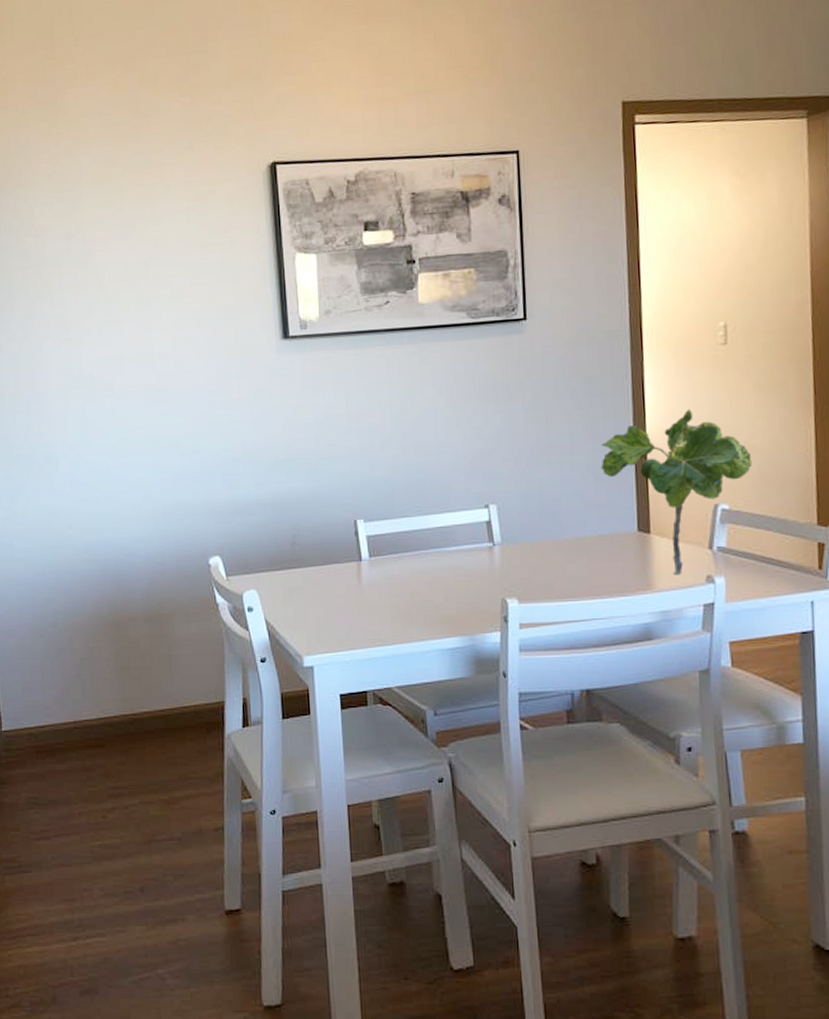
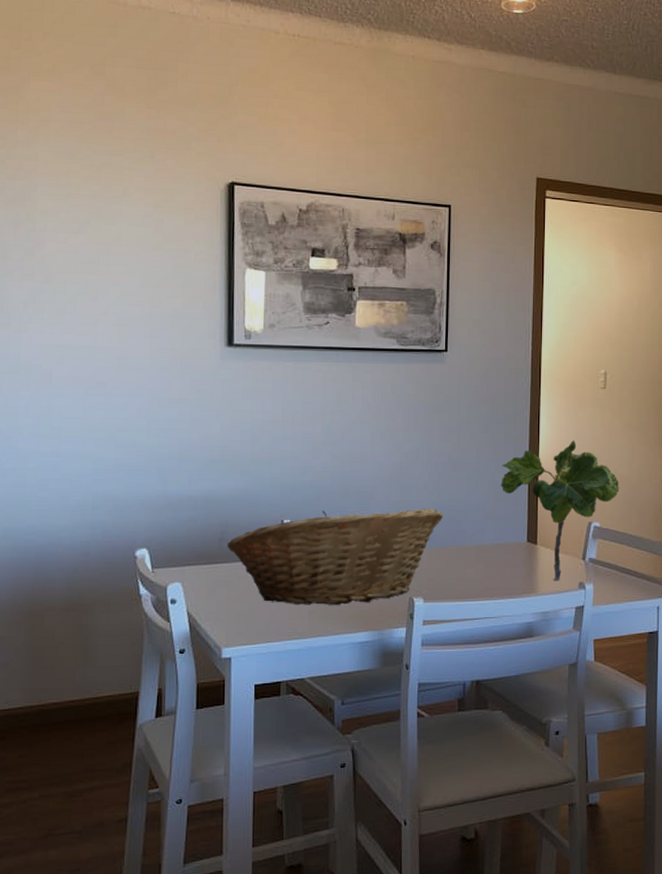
fruit basket: none [299,498,535,610] -> present [227,508,444,605]

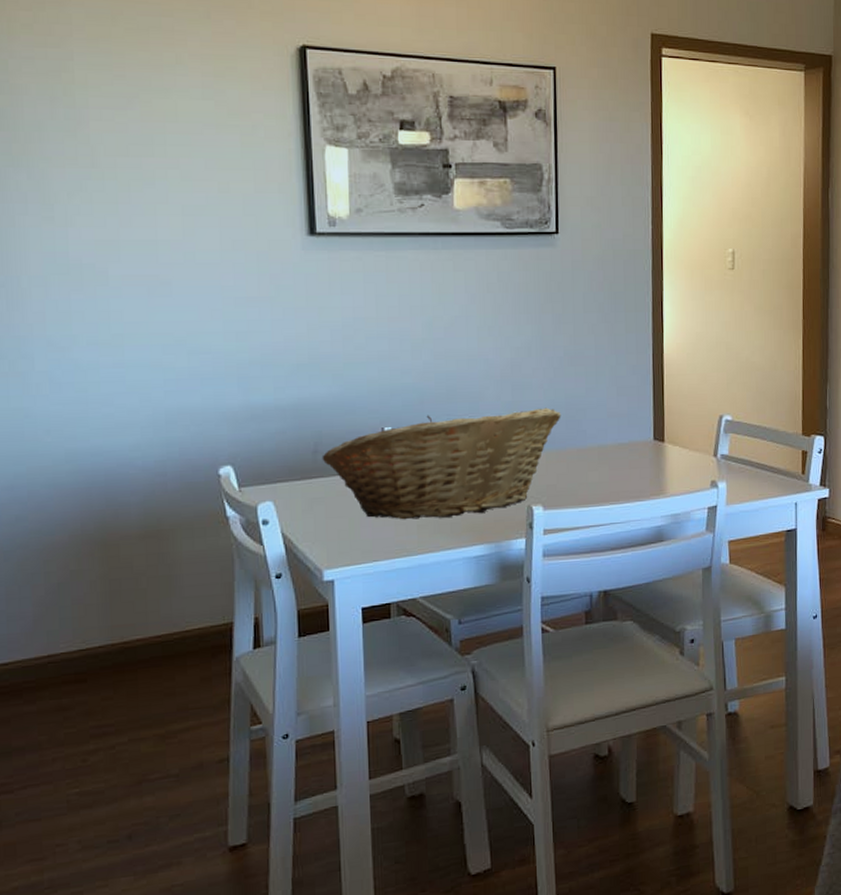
plant: present [501,440,620,580] -> none [623,327,752,480]

